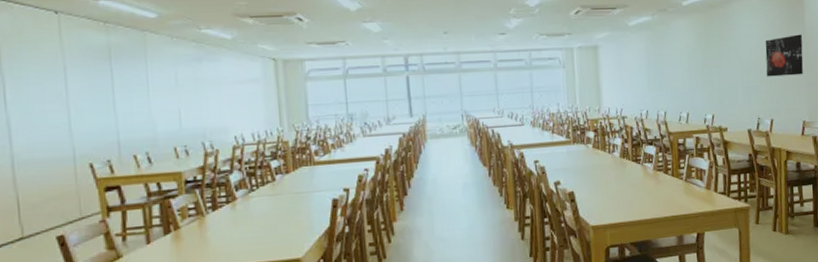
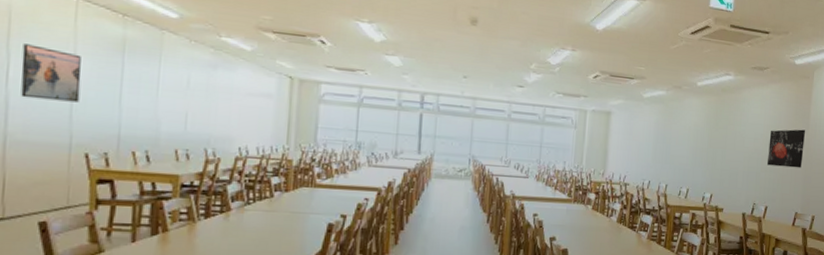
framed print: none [15,65,76,118] -> present [21,44,81,103]

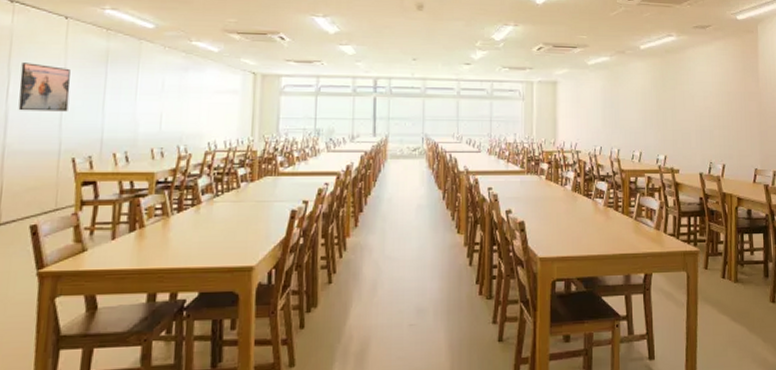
wall art: present [766,129,805,168] -> none [719,83,757,123]

